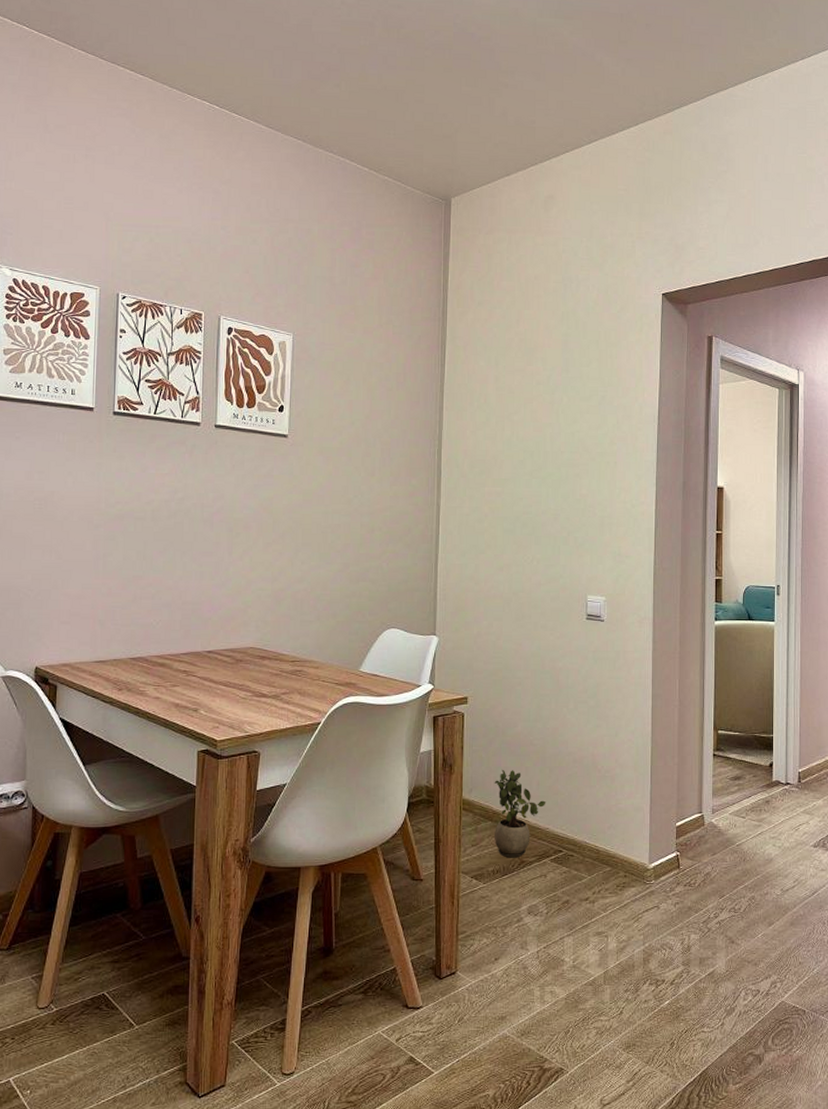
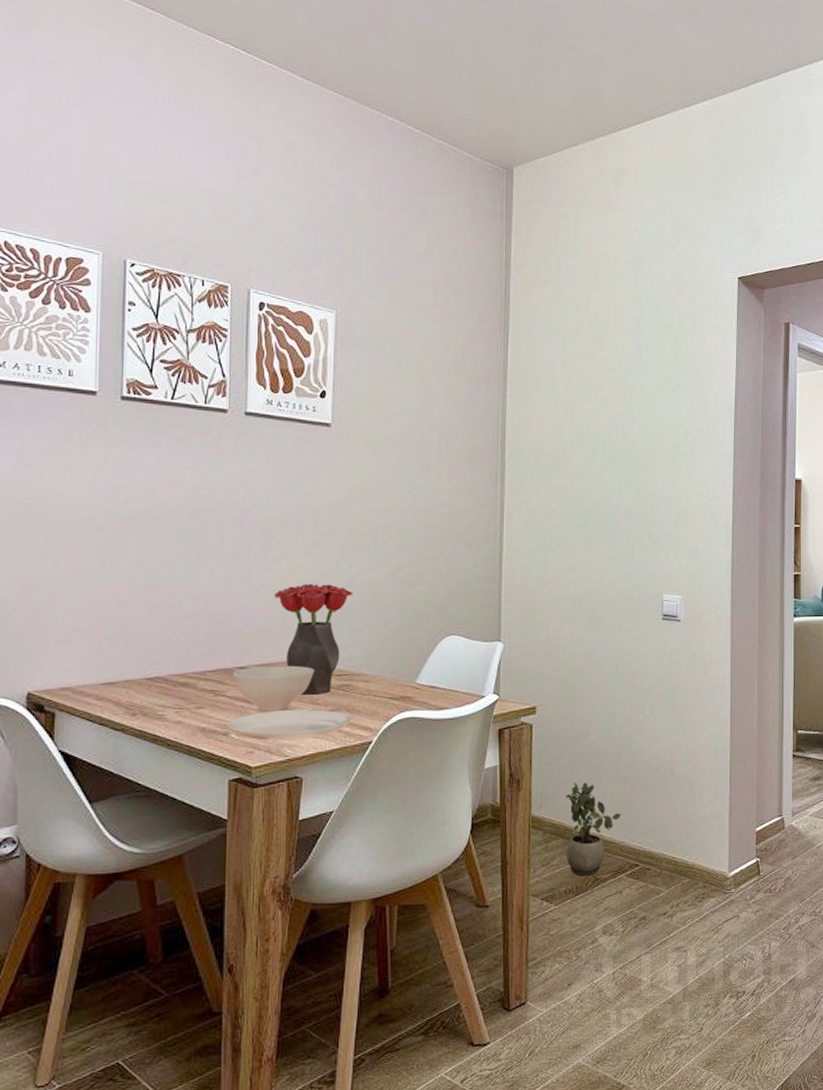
plate: none [197,691,303,717] -> present [227,709,352,741]
bowl: none [201,651,272,693] -> present [232,665,315,713]
bouquet: none [238,578,306,678] -> present [274,583,353,695]

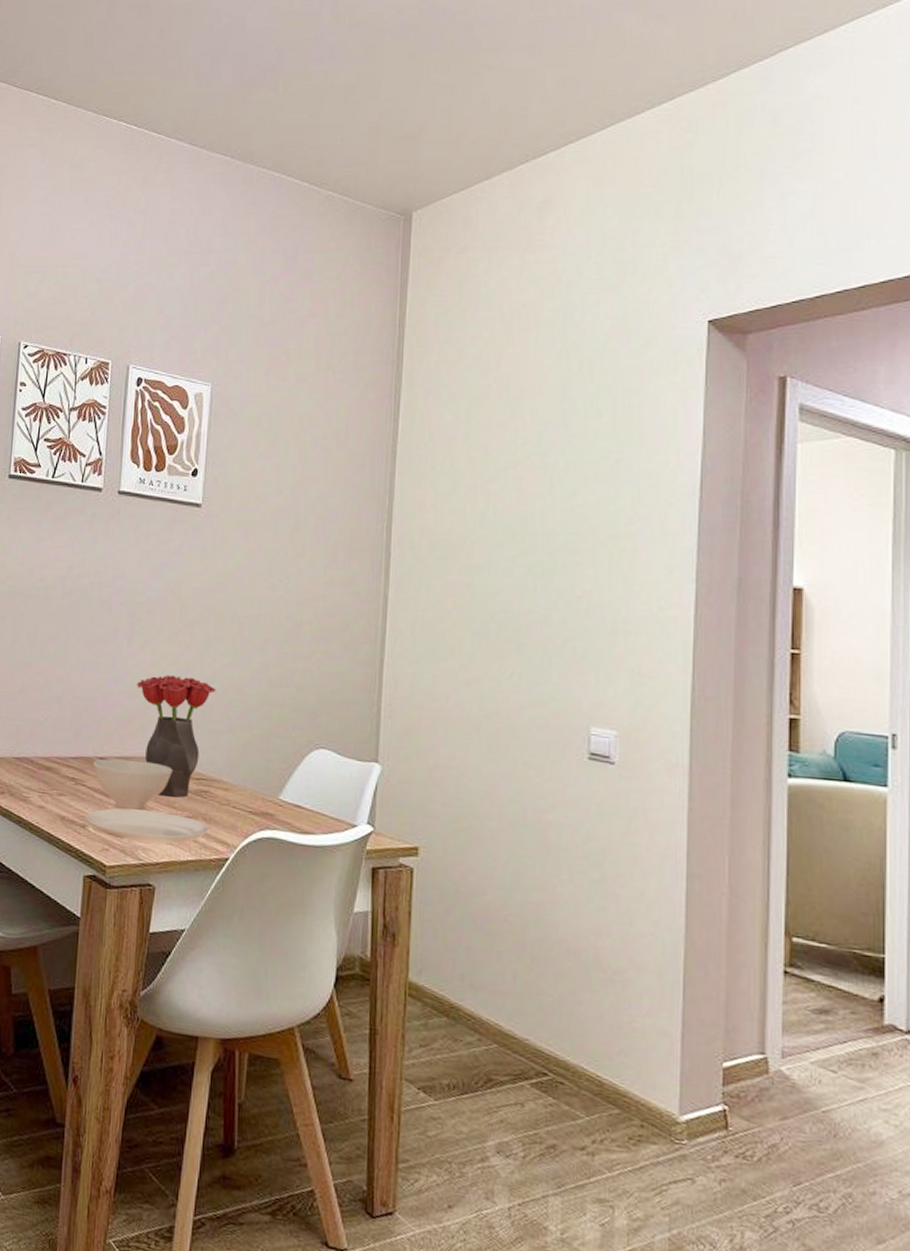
potted plant: present [565,782,621,876] -> none [451,949,526,1073]

